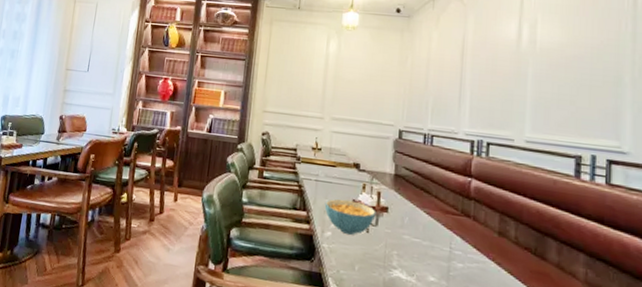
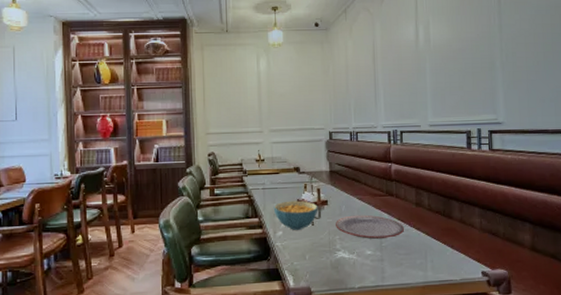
plate: none [395,230,480,267] -> present [336,215,404,240]

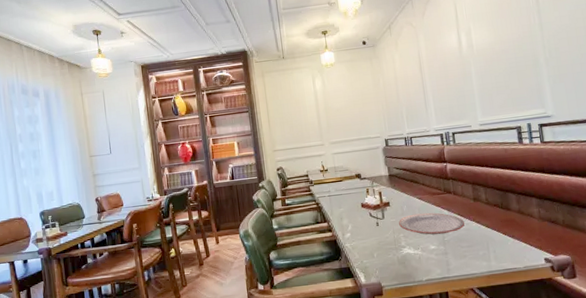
cereal bowl: present [273,200,318,230] -> none [340,204,382,232]

